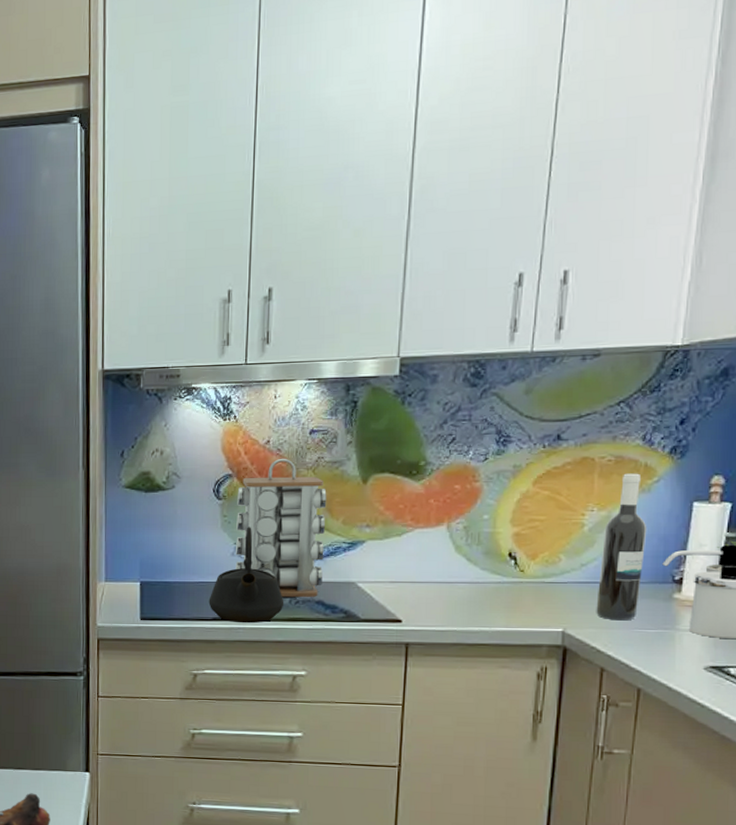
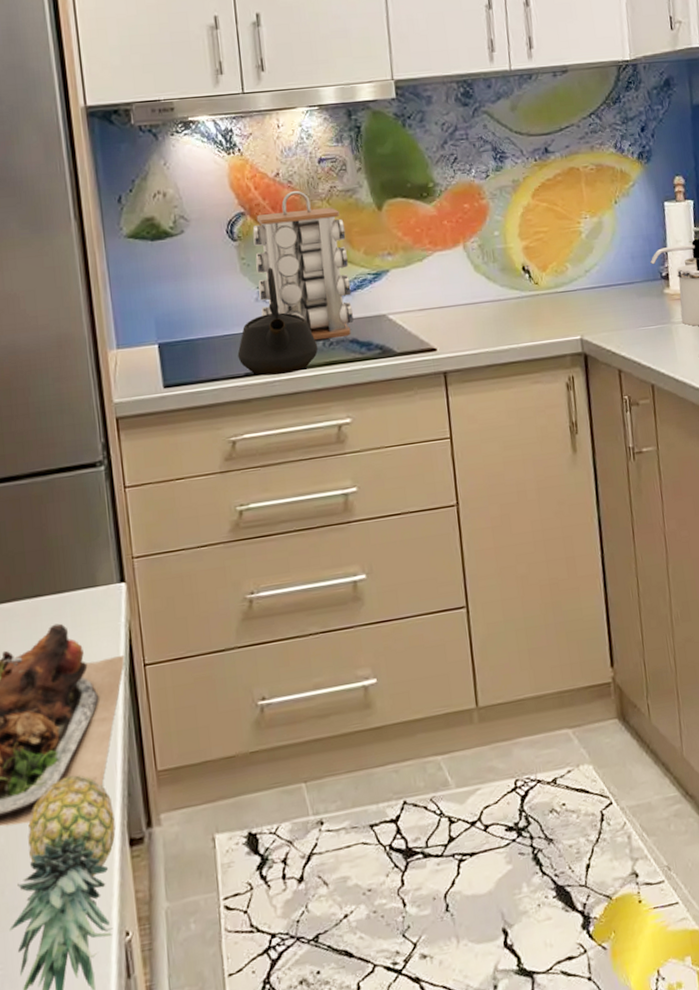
wine bottle: present [596,473,647,621] -> none [598,179,639,321]

